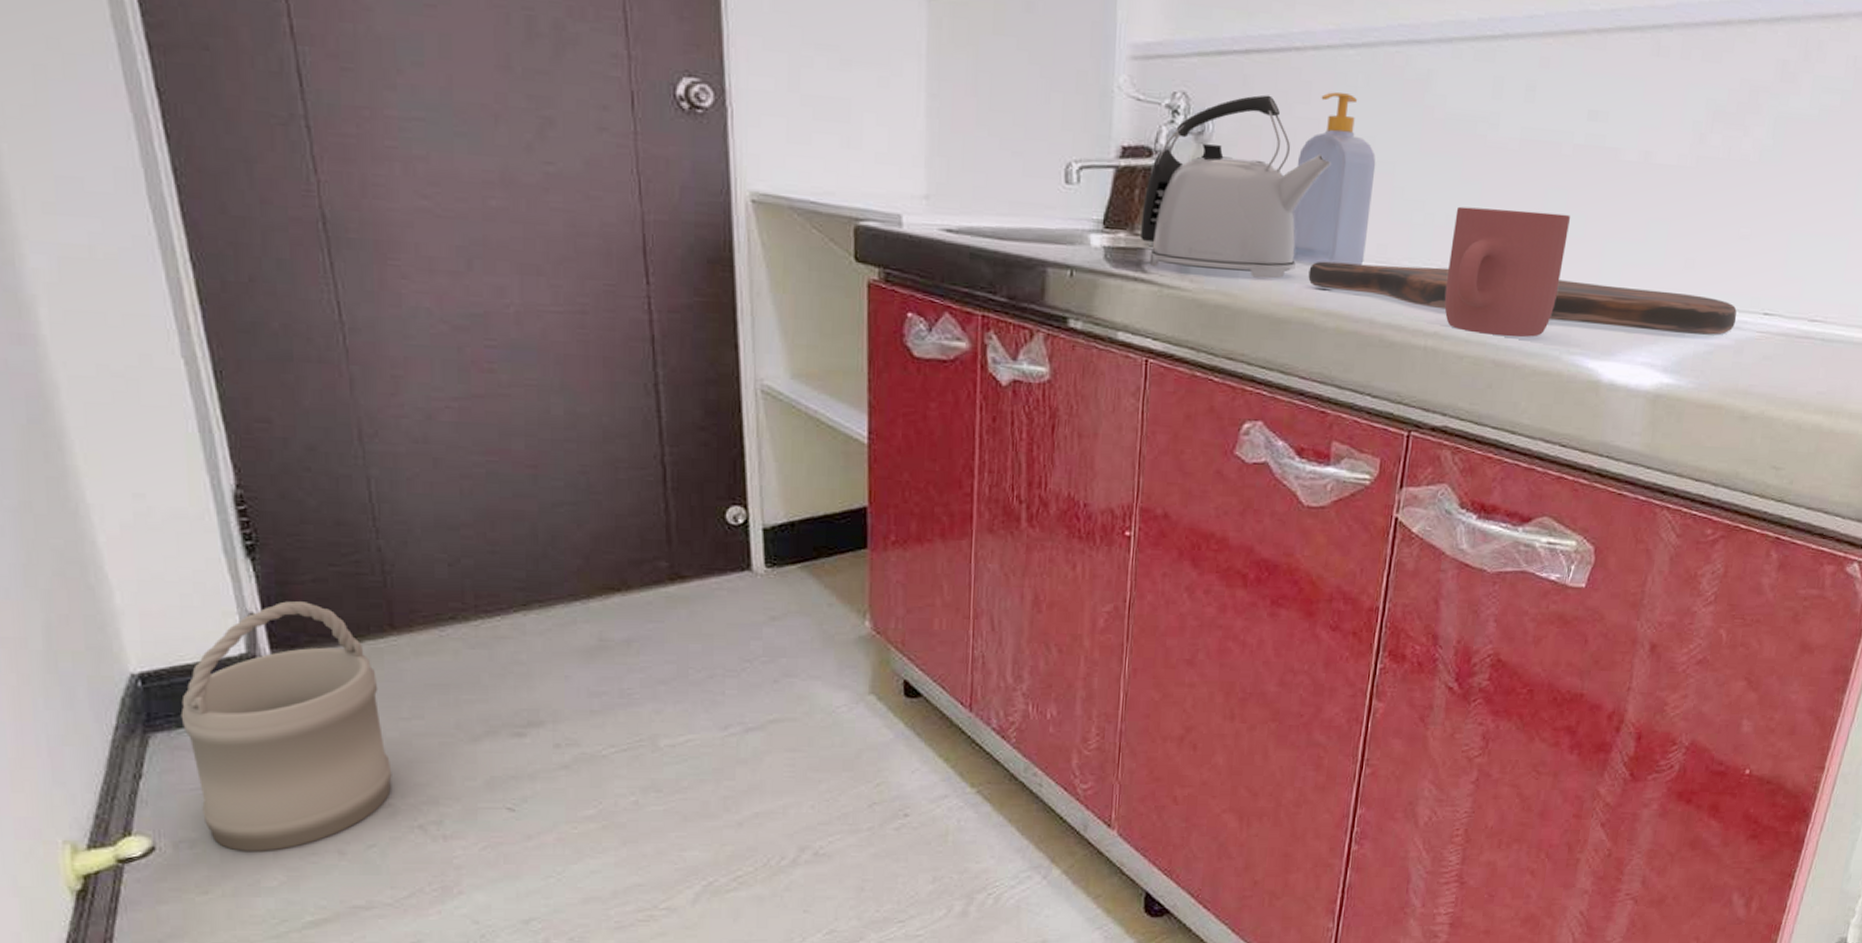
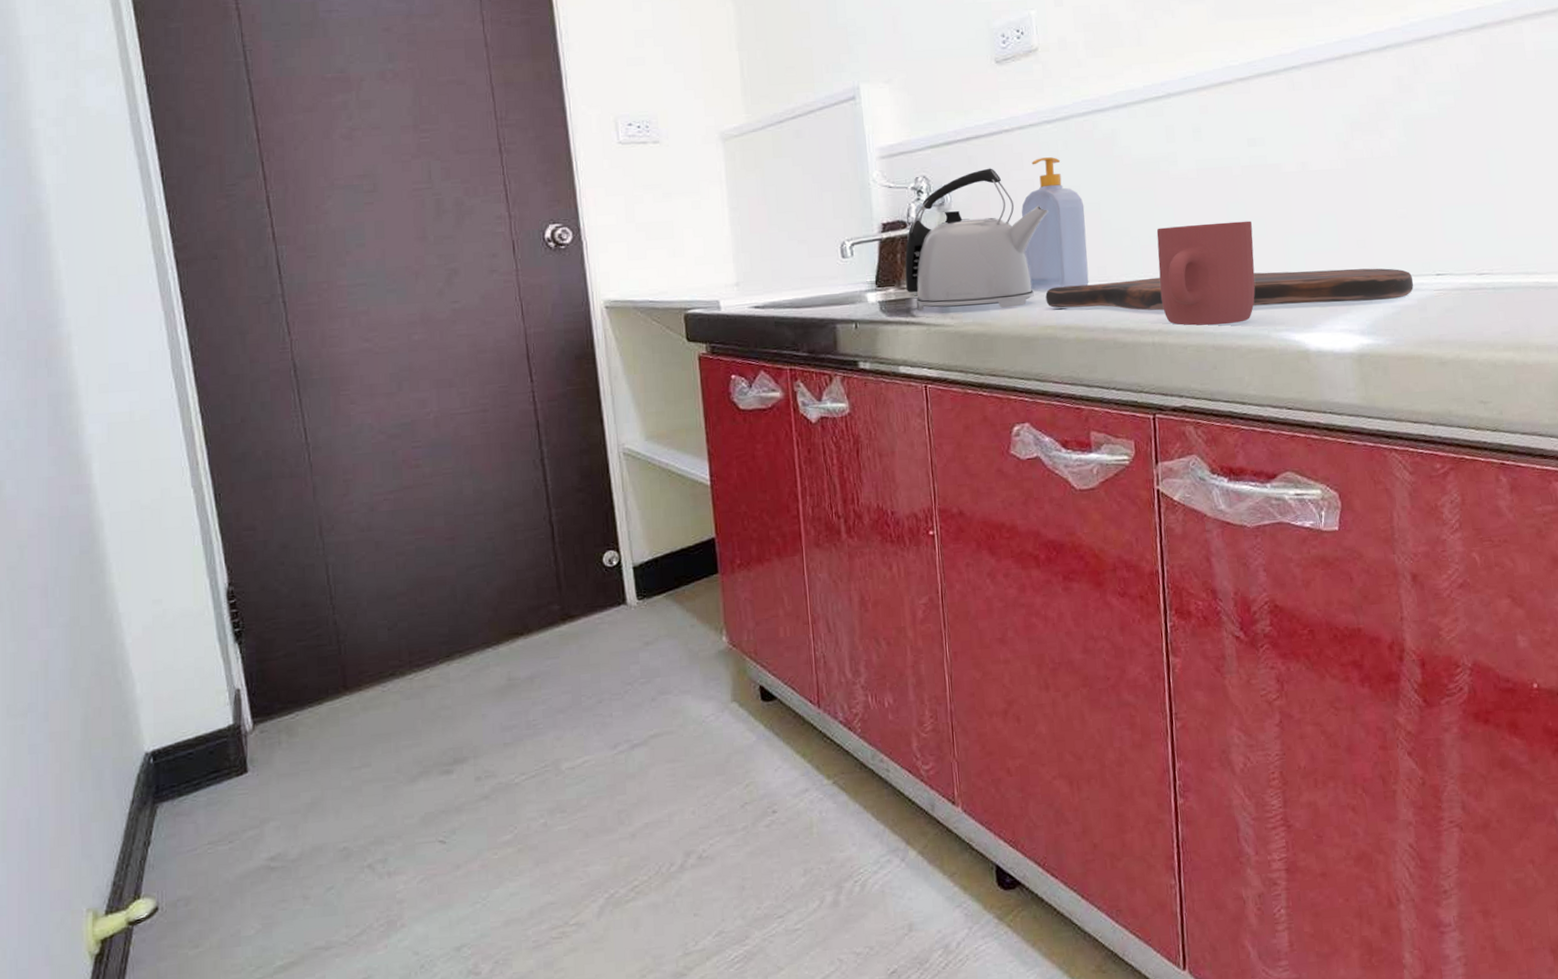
bucket: present [180,601,392,851] -> none [182,674,346,904]

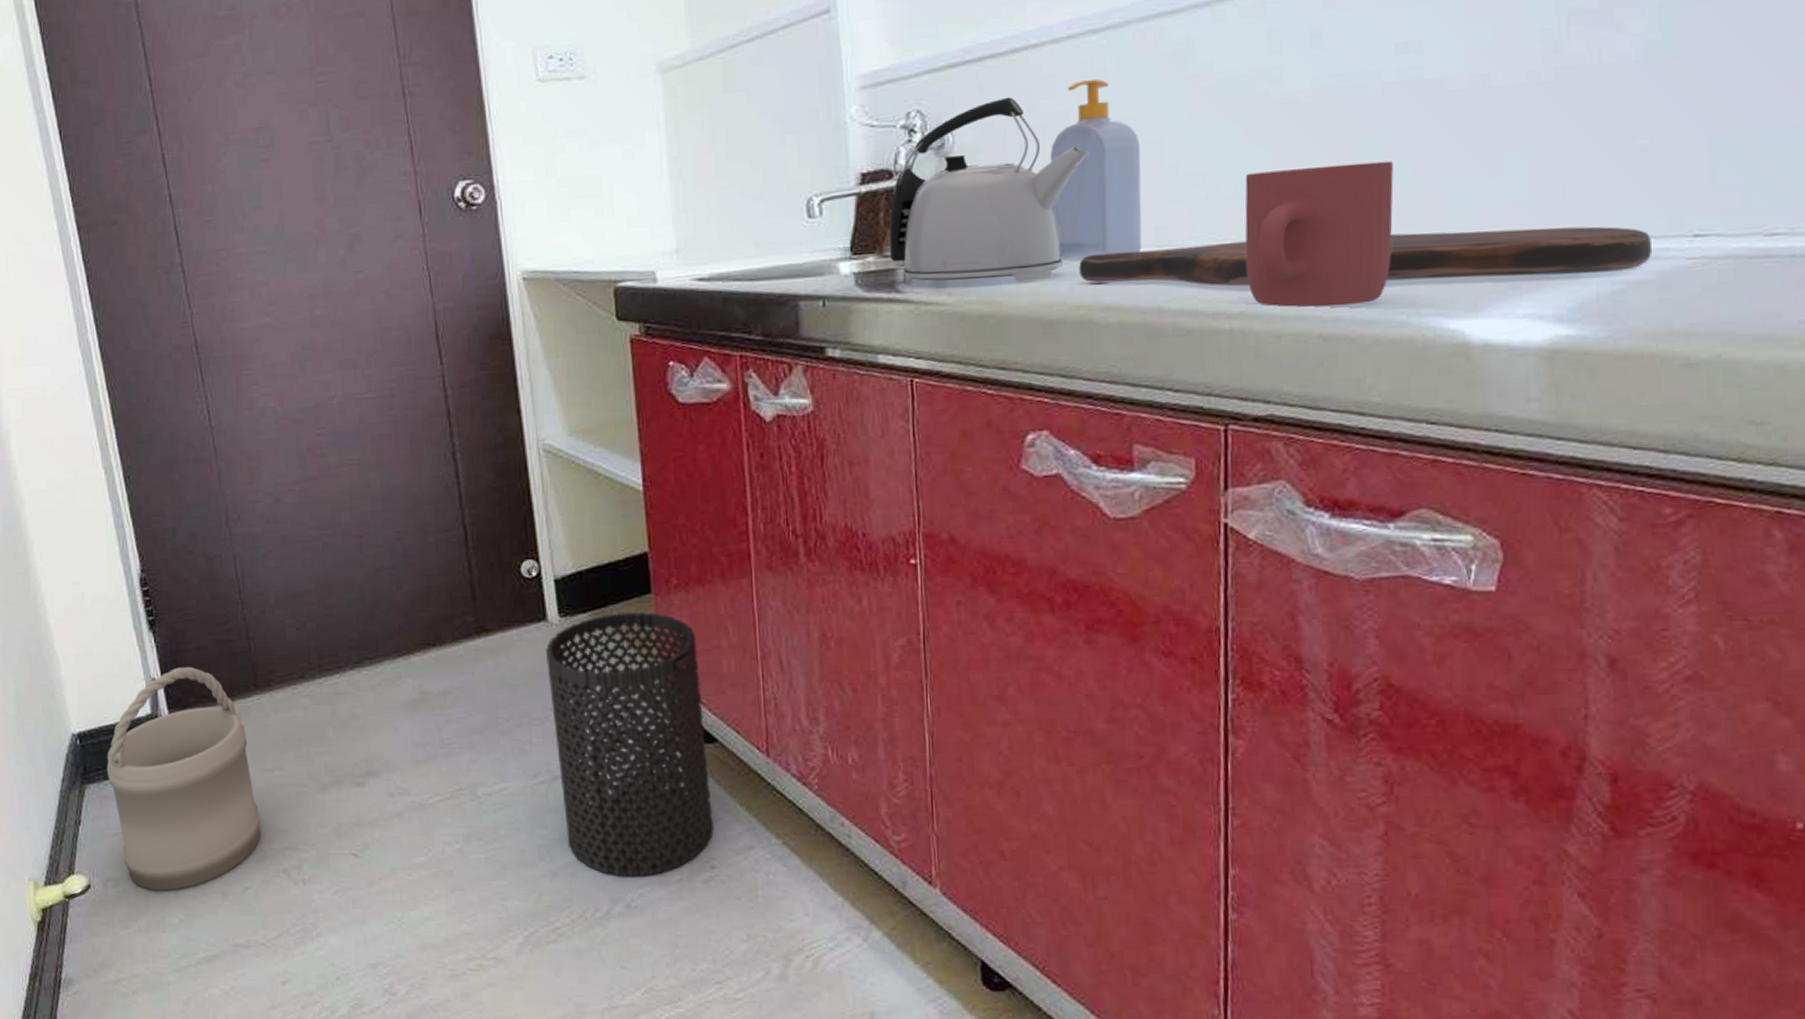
bucket: none [182,674,346,904] -> present [106,667,261,891]
trash can: none [624,590,774,831] -> present [545,611,714,877]

